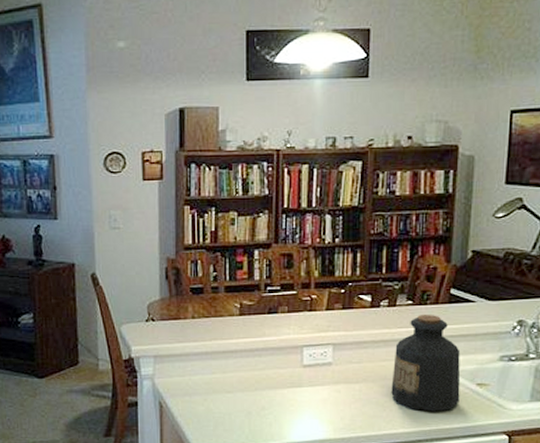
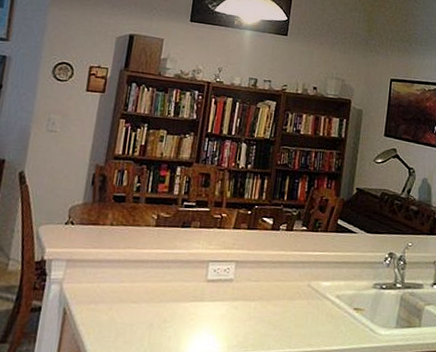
bottle: present [391,315,461,412] -> none [282,240,343,334]

